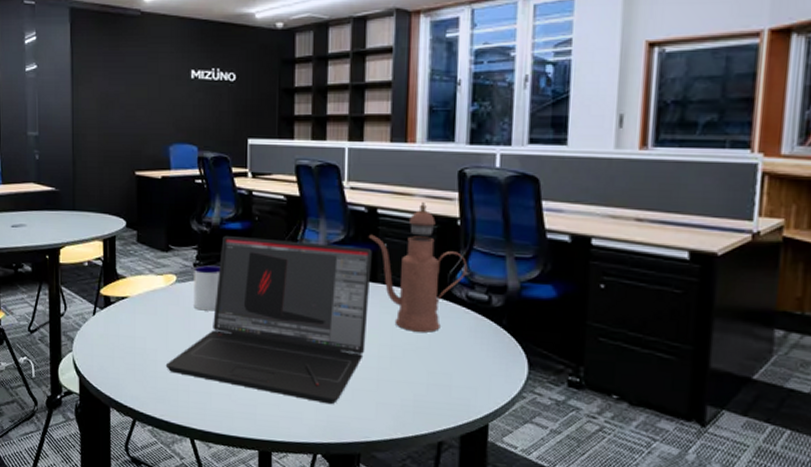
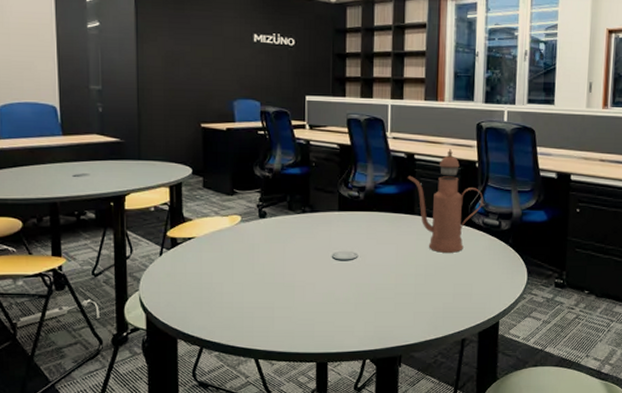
laptop: present [165,236,372,405] -> none [231,180,410,318]
mug: present [193,265,221,311] -> none [257,206,282,246]

